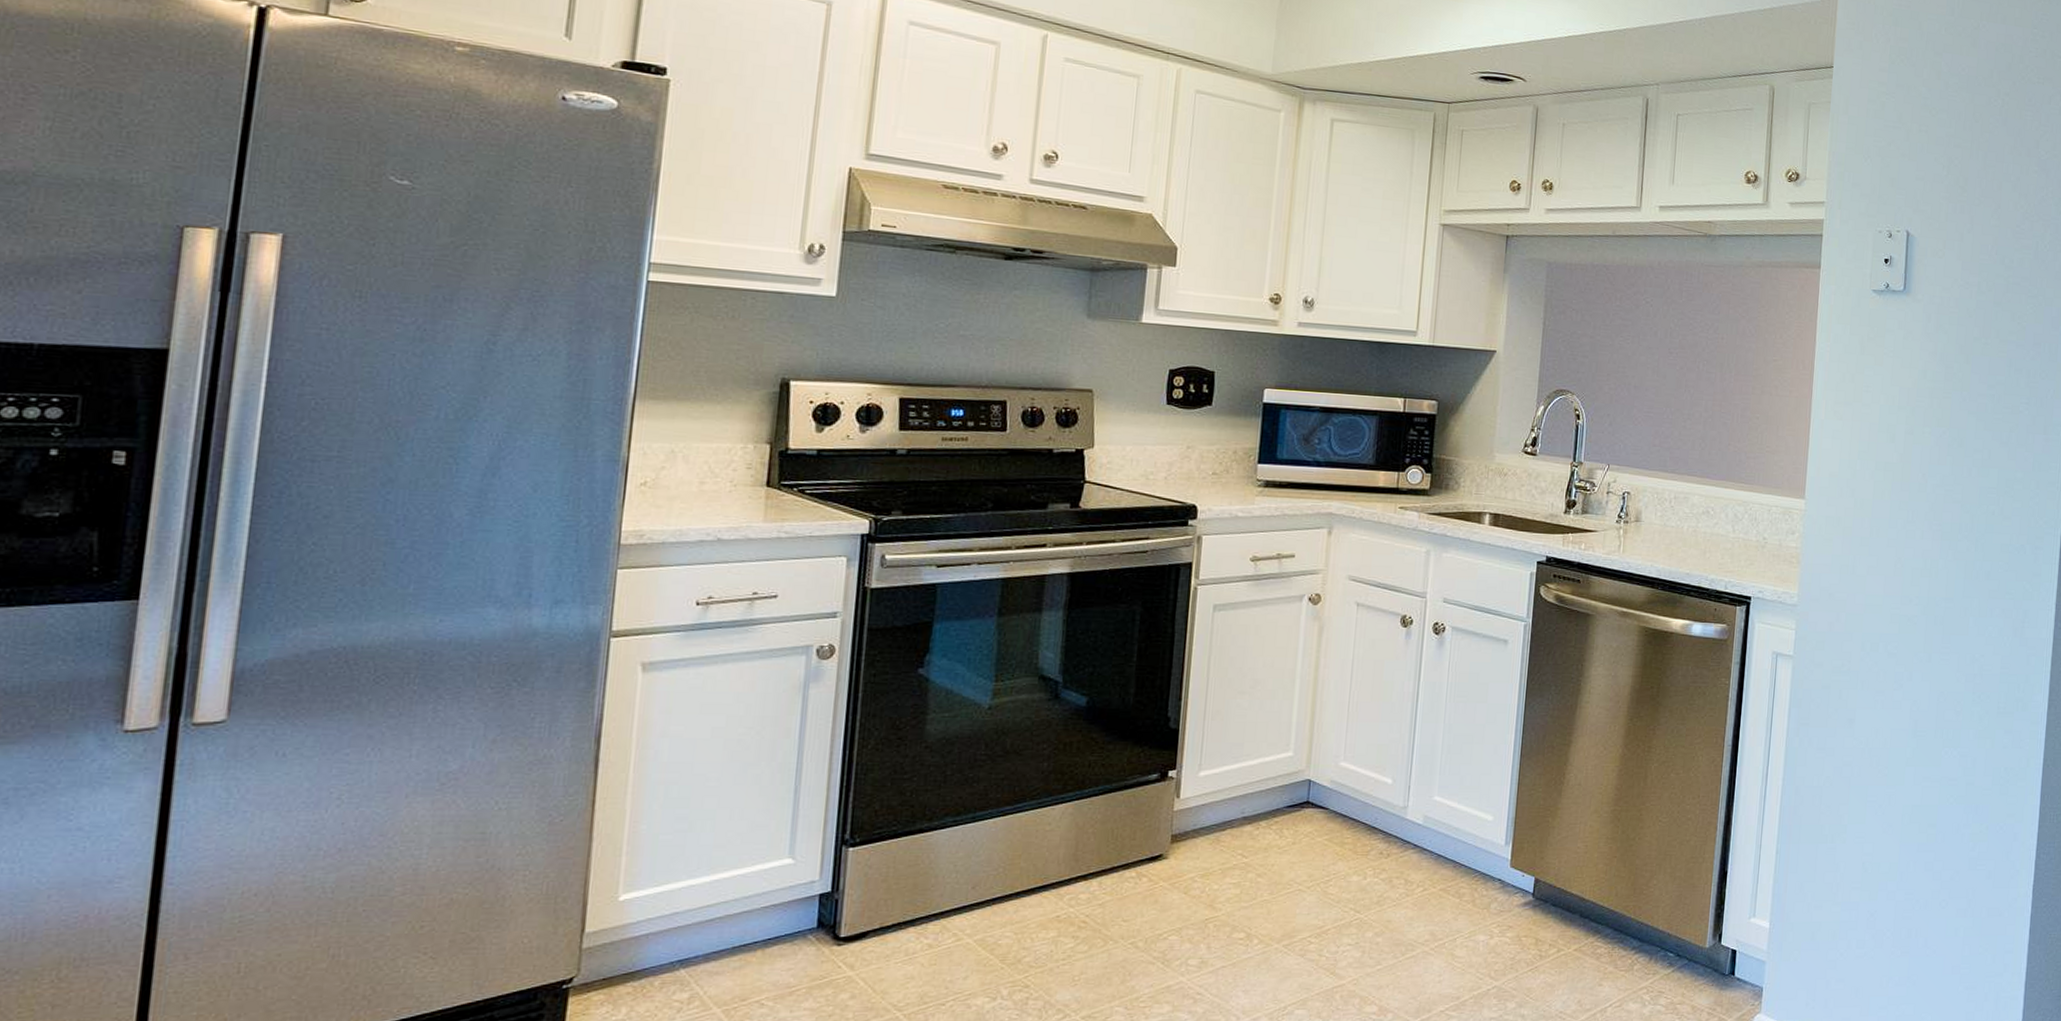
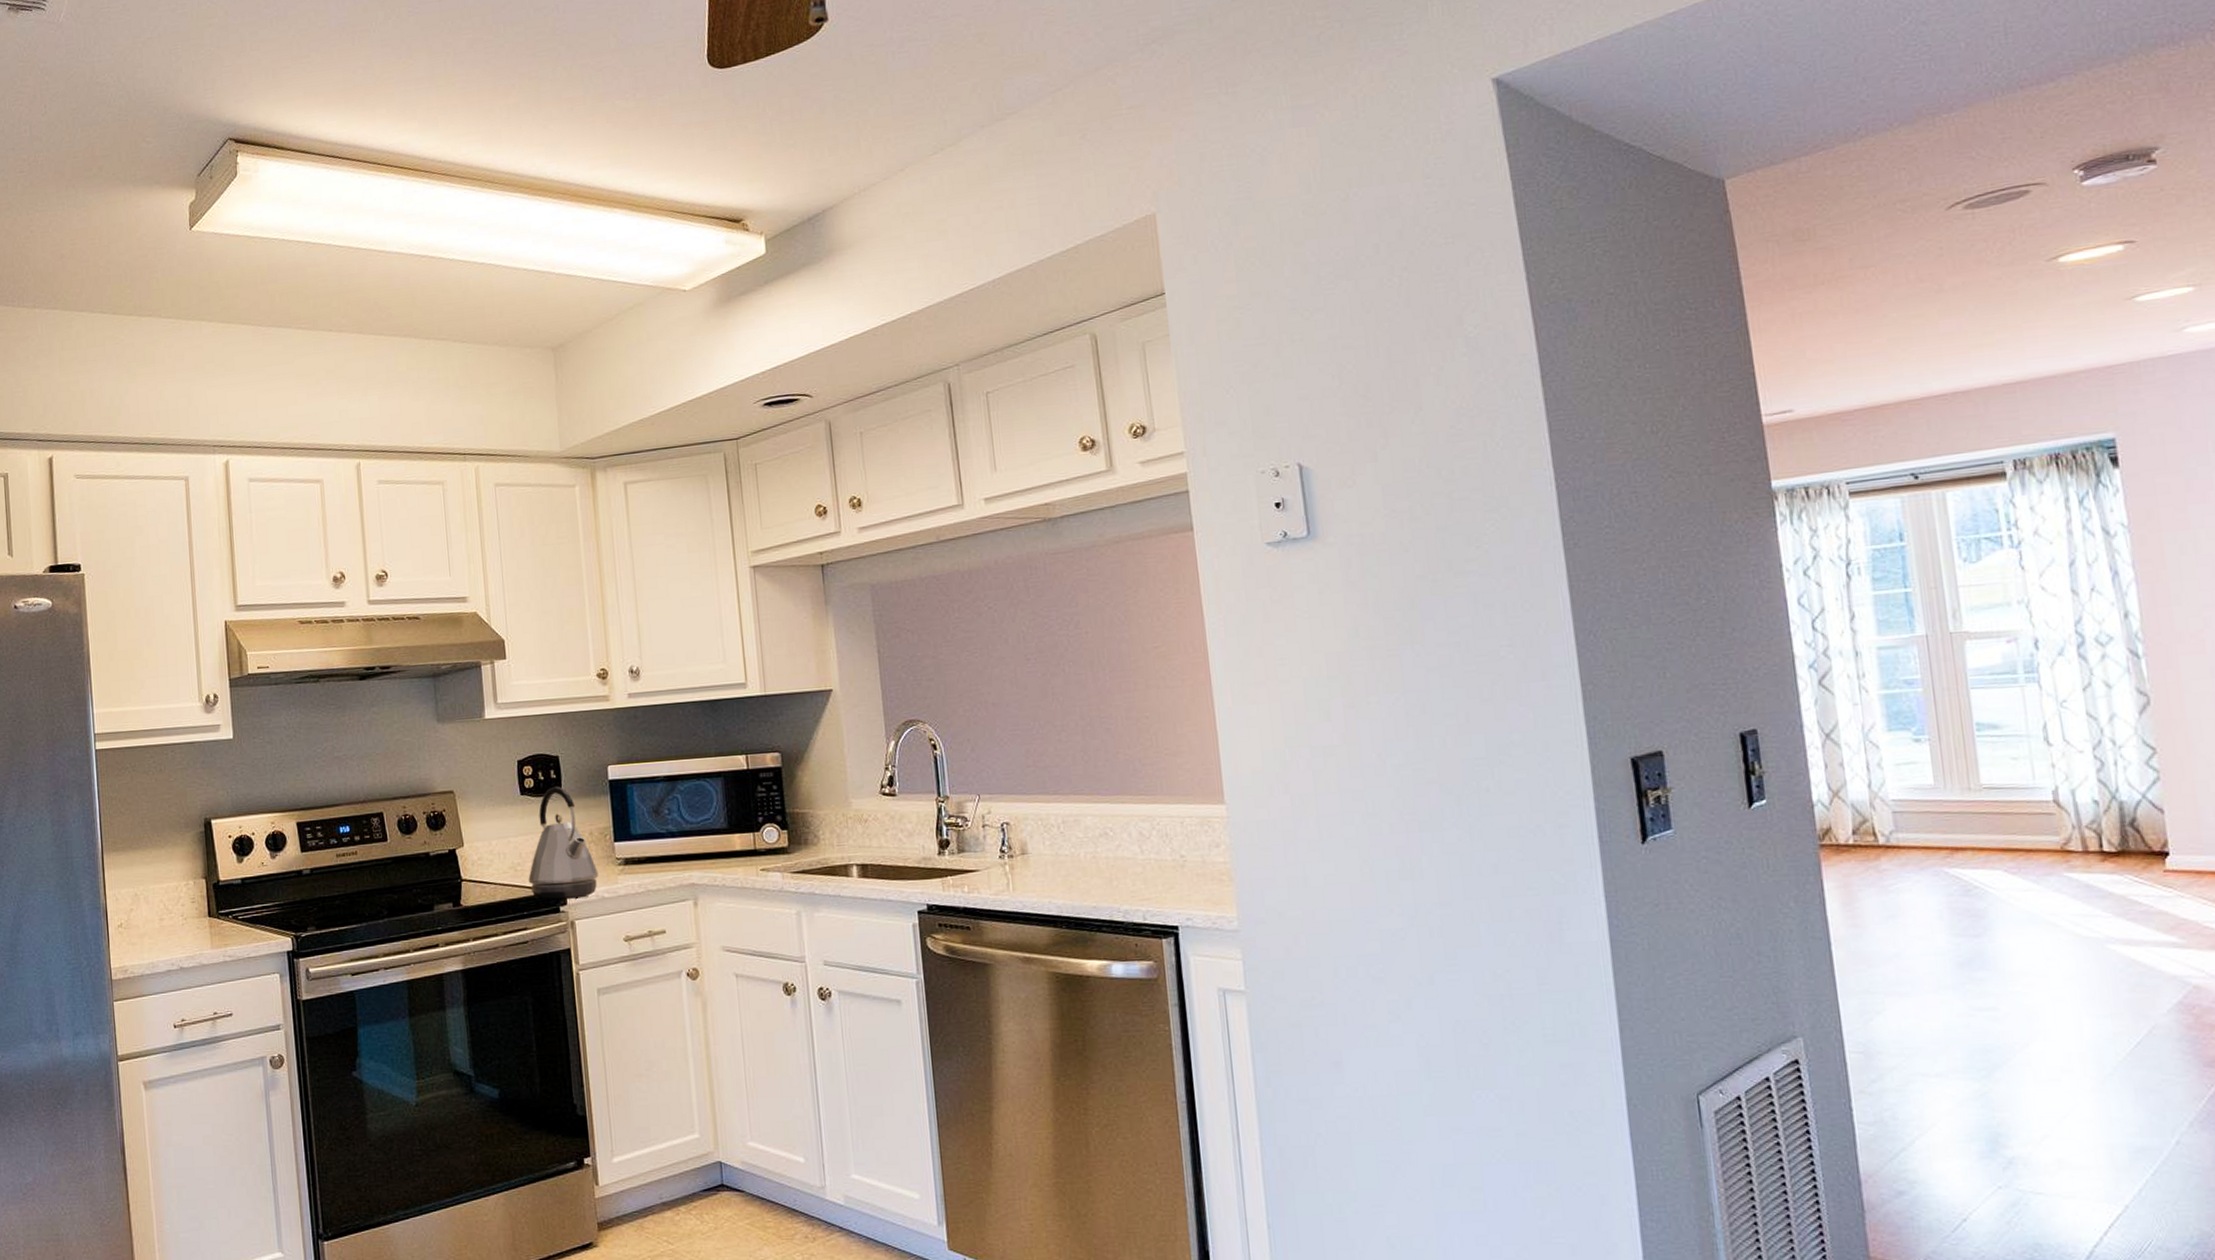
kettle: none [1159,400,1236,515] -> present [528,786,599,901]

